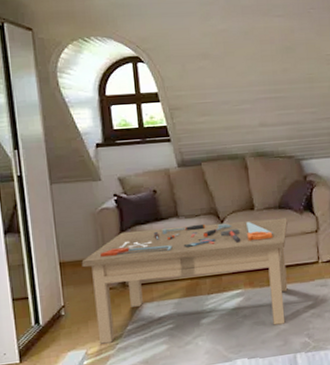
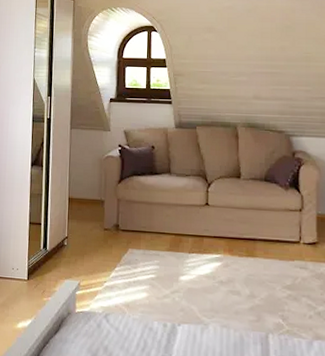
coffee table: present [81,217,288,344] -> none [85,180,272,299]

